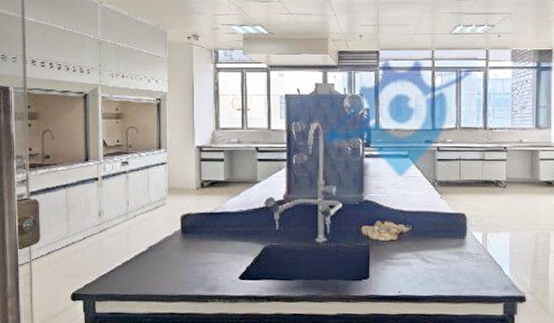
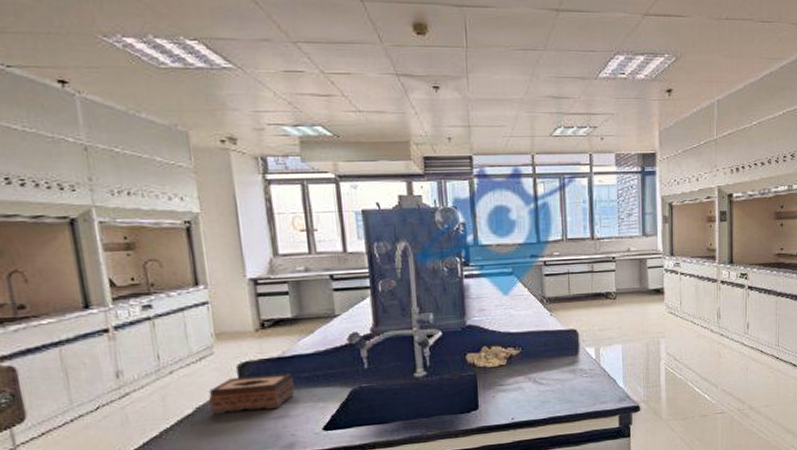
tissue box: none [159,225,220,256] -> present [208,372,295,415]

